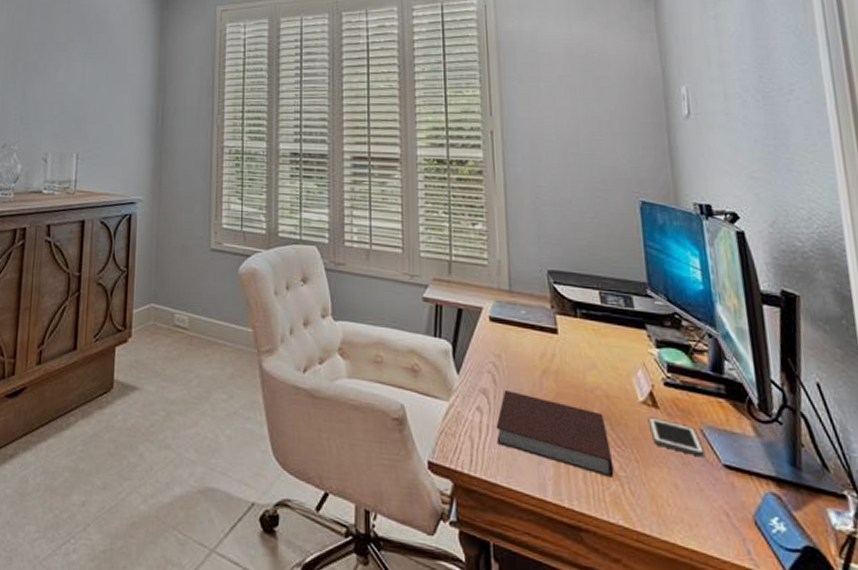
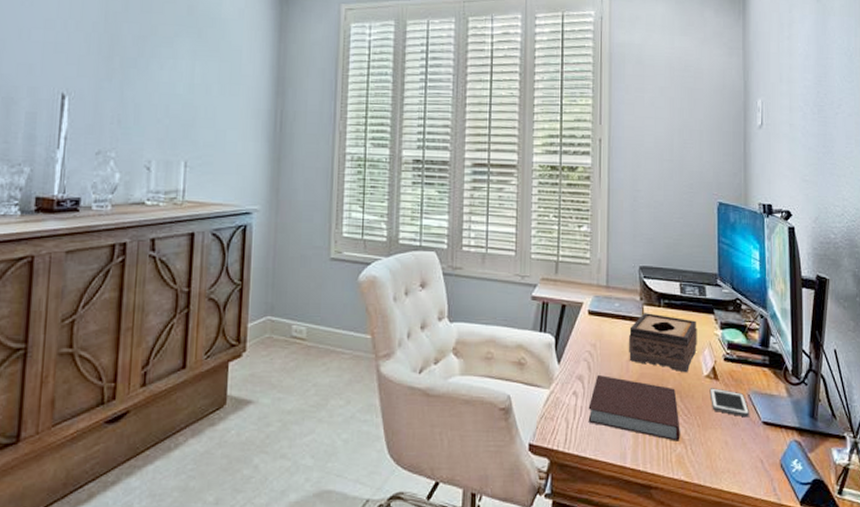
tissue box: none [540,323,627,396] -> present [629,313,697,373]

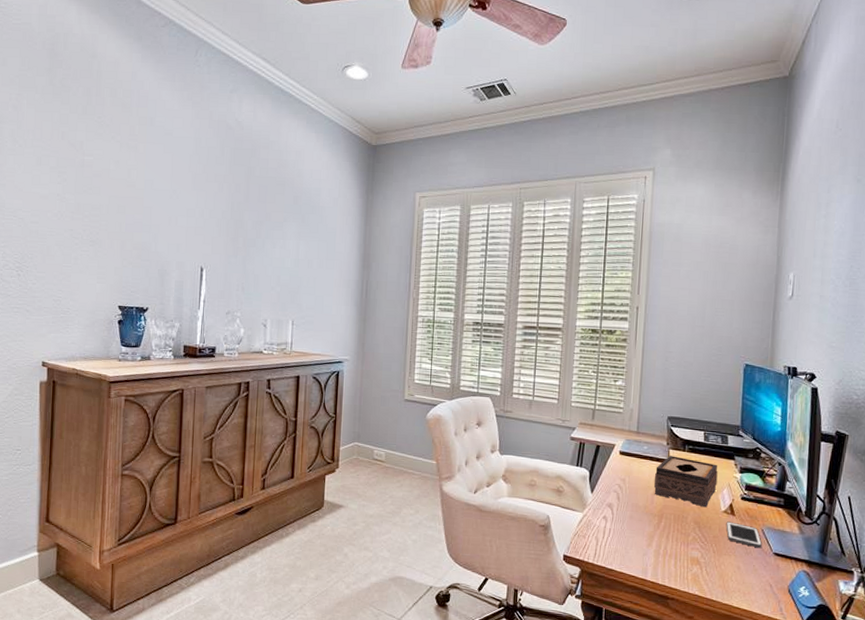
notebook: present [588,374,680,441] -> none [615,503,697,563]

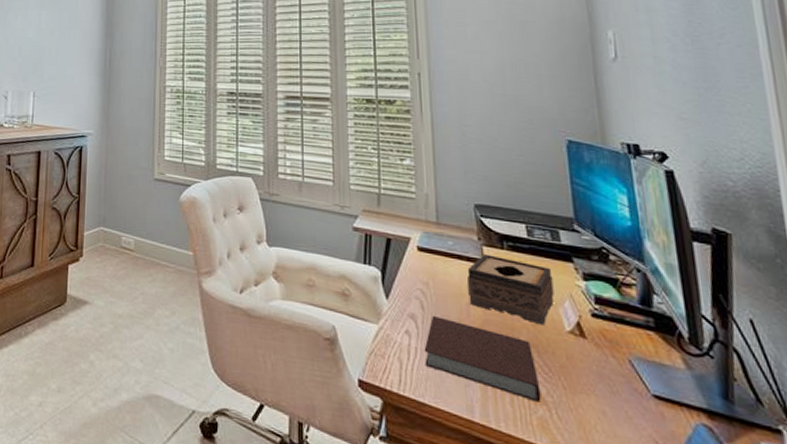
notebook: none [615,503,697,563] -> present [424,315,541,402]
cell phone: present [726,521,762,549] -> none [575,346,633,387]

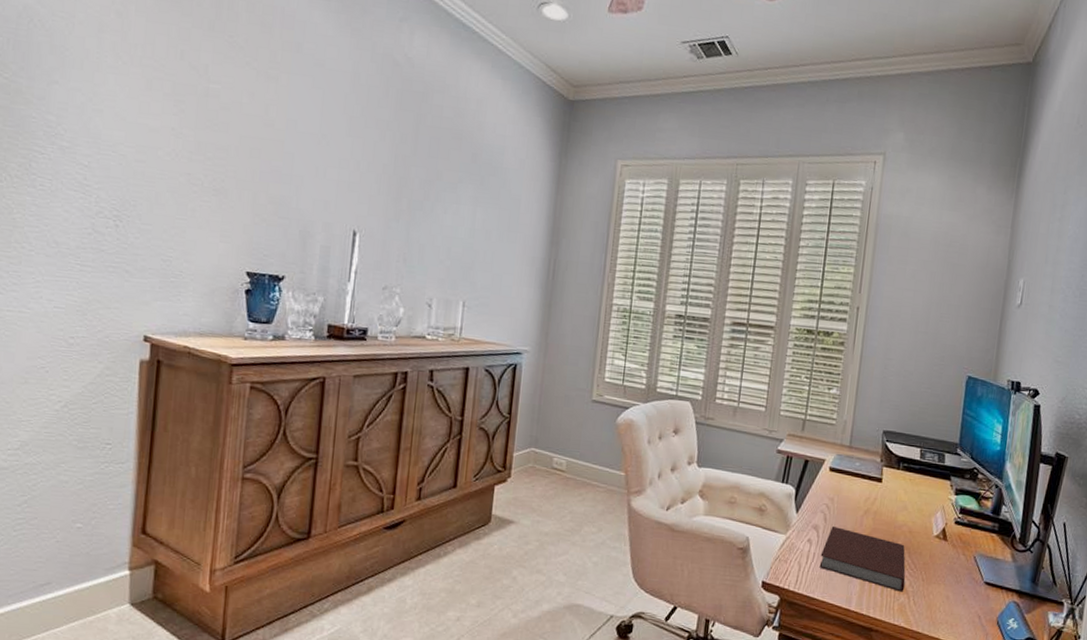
tissue box: present [467,254,554,325] -> none [864,474,933,532]

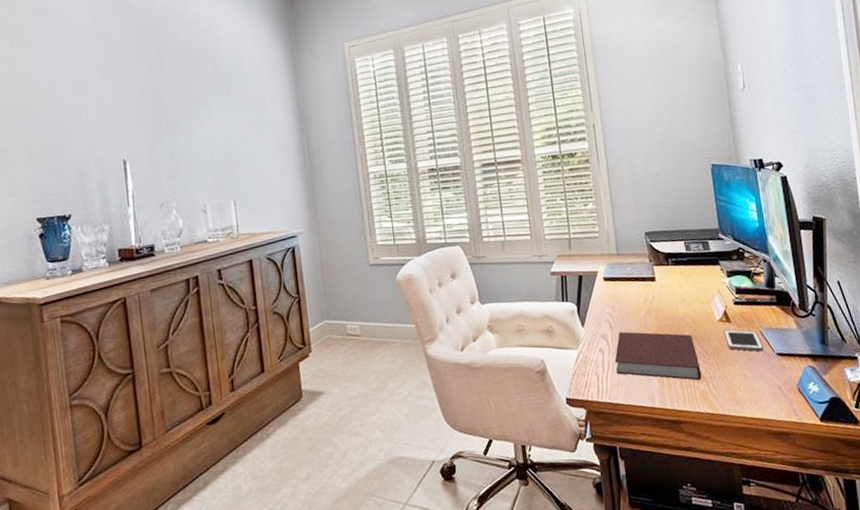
cell phone: none [937,547,973,577] -> present [723,329,763,352]

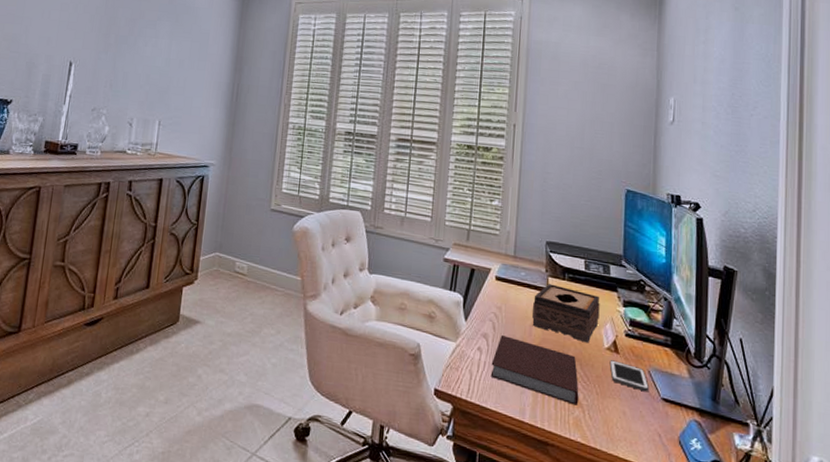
tissue box: none [643,272,707,320] -> present [532,284,600,343]

